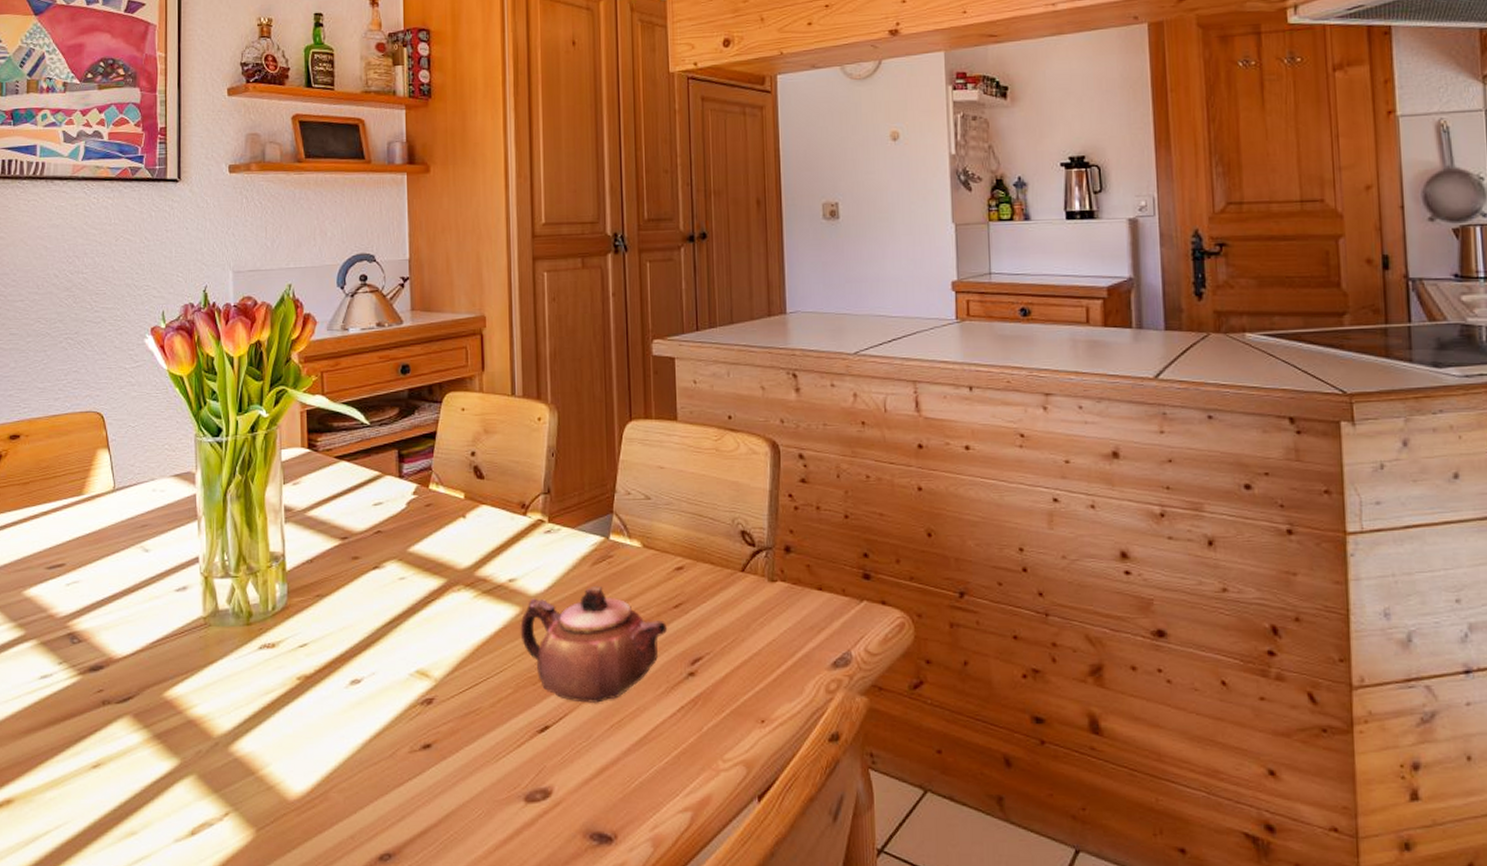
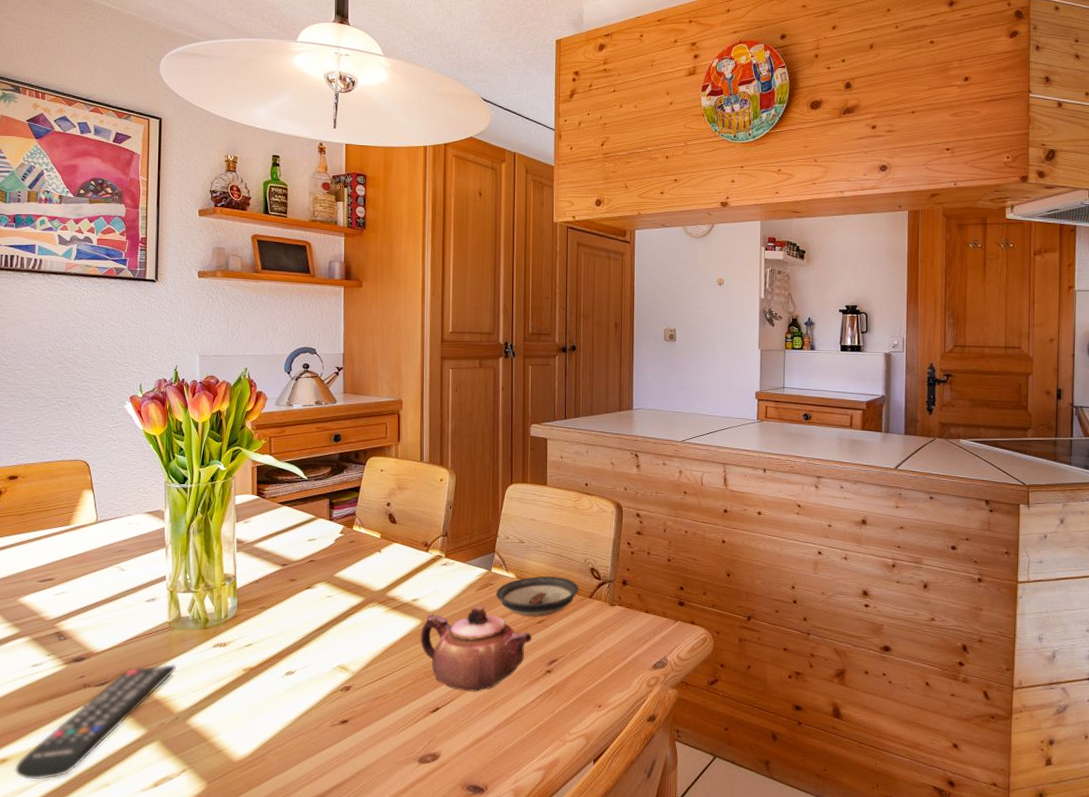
remote control: none [21,672,215,828] -> present [14,663,177,781]
saucer: none [616,544,727,599] -> present [496,576,580,617]

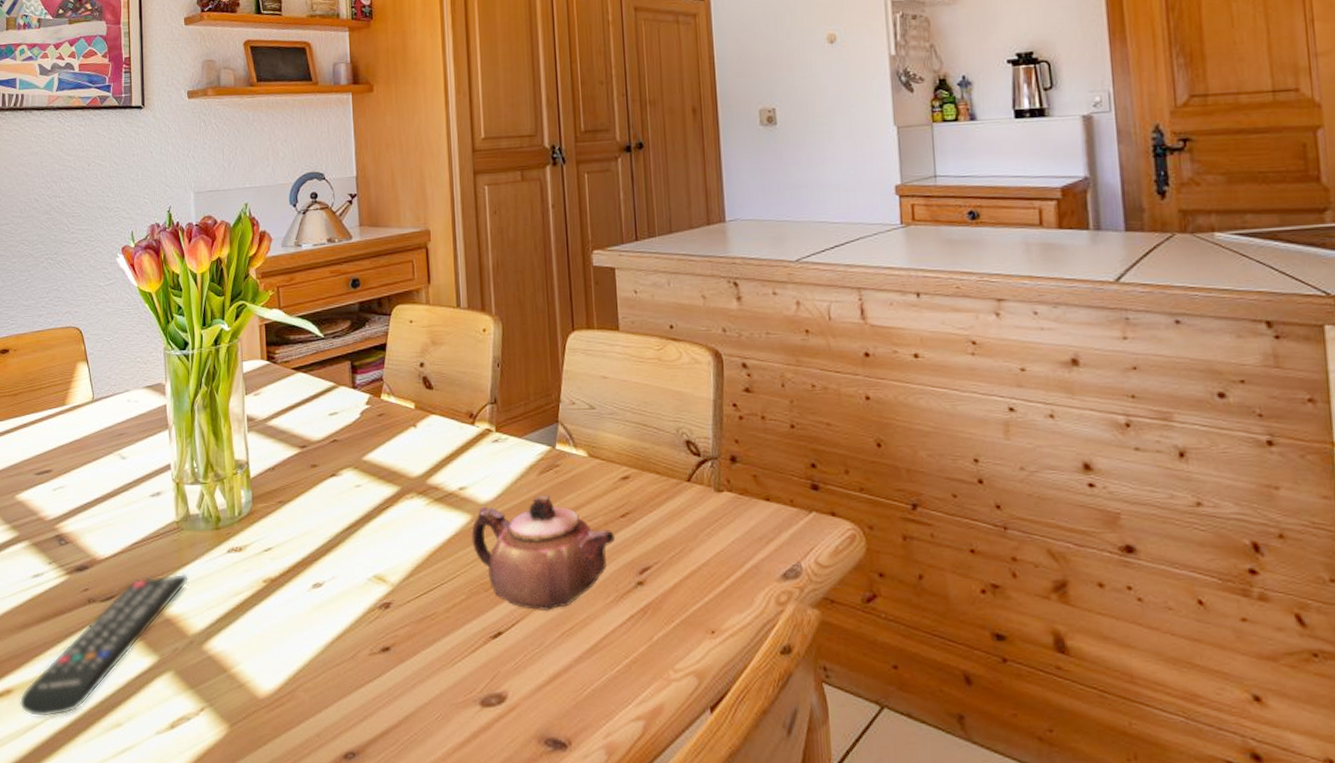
saucer: present [496,576,580,617] -> none [563,453,673,509]

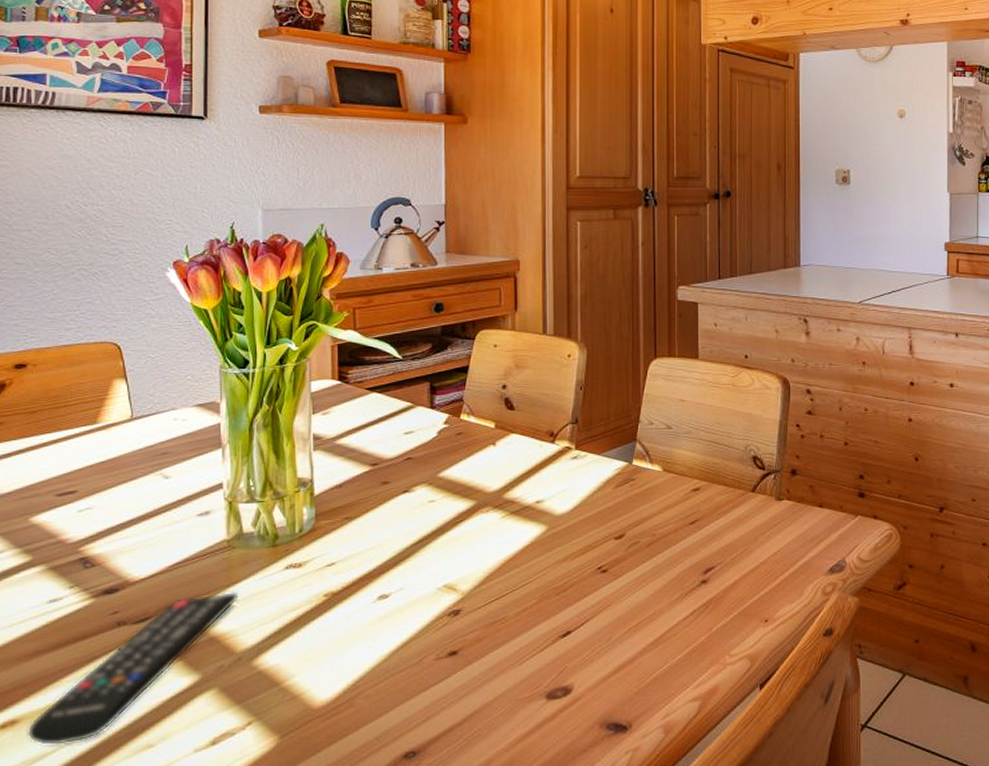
teapot: present [471,494,616,612] -> none [546,505,684,611]

